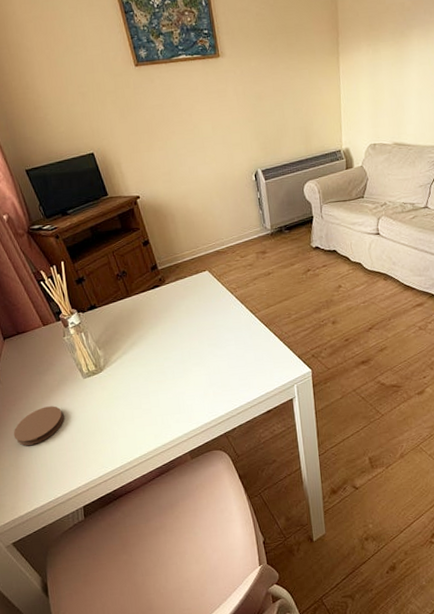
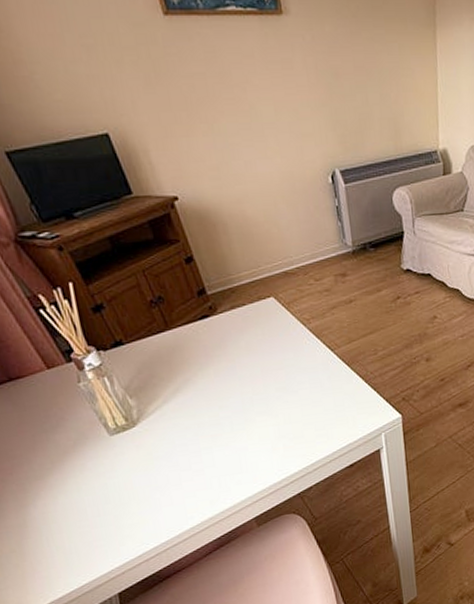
coaster: present [13,406,64,446] -> none [12,472,86,525]

